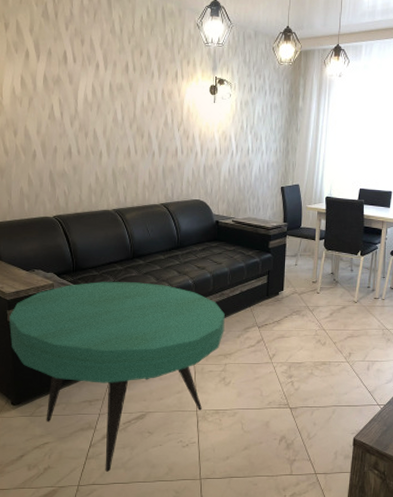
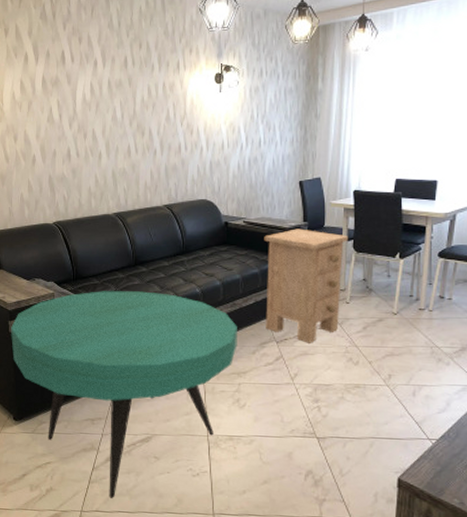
nightstand: none [249,228,320,328] -> present [264,228,348,343]

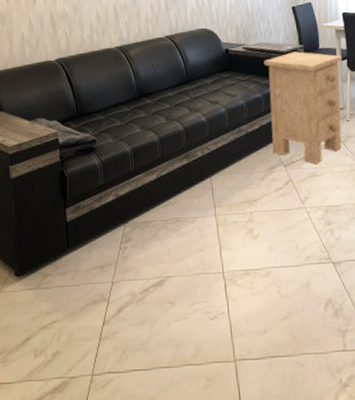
coffee table: present [11,291,237,498] -> none [12,123,246,355]

